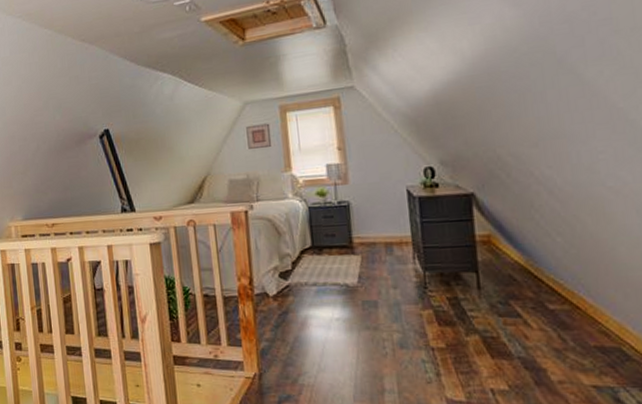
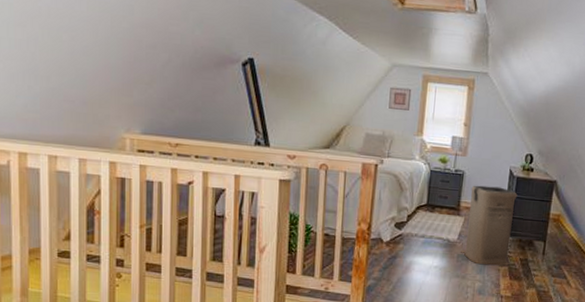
laundry basket: none [362,212,436,311] -> present [461,185,518,266]

